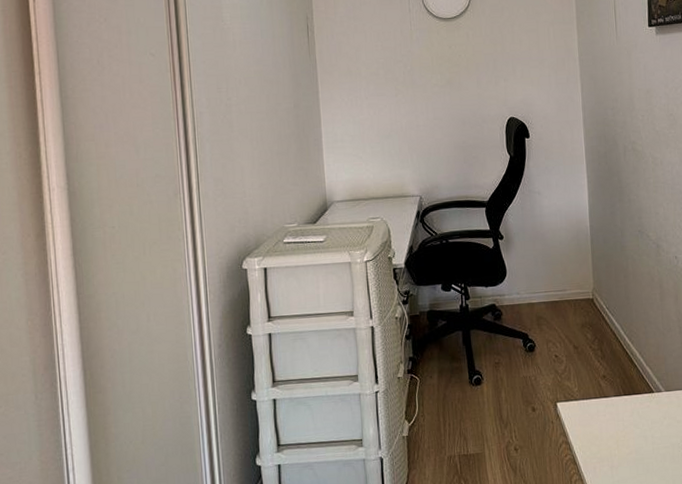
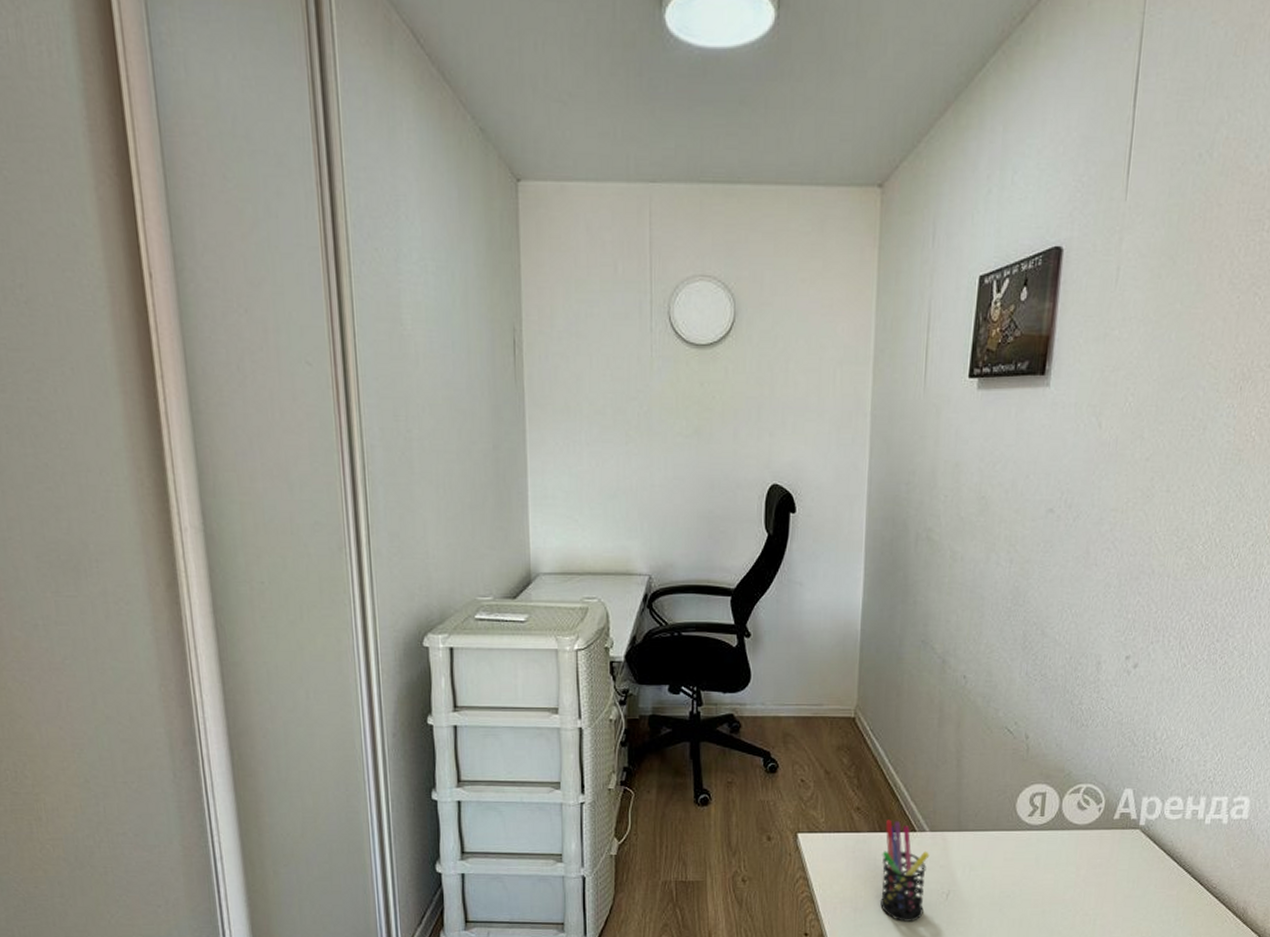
pen holder: none [628,384,669,475] -> present [880,820,930,922]

